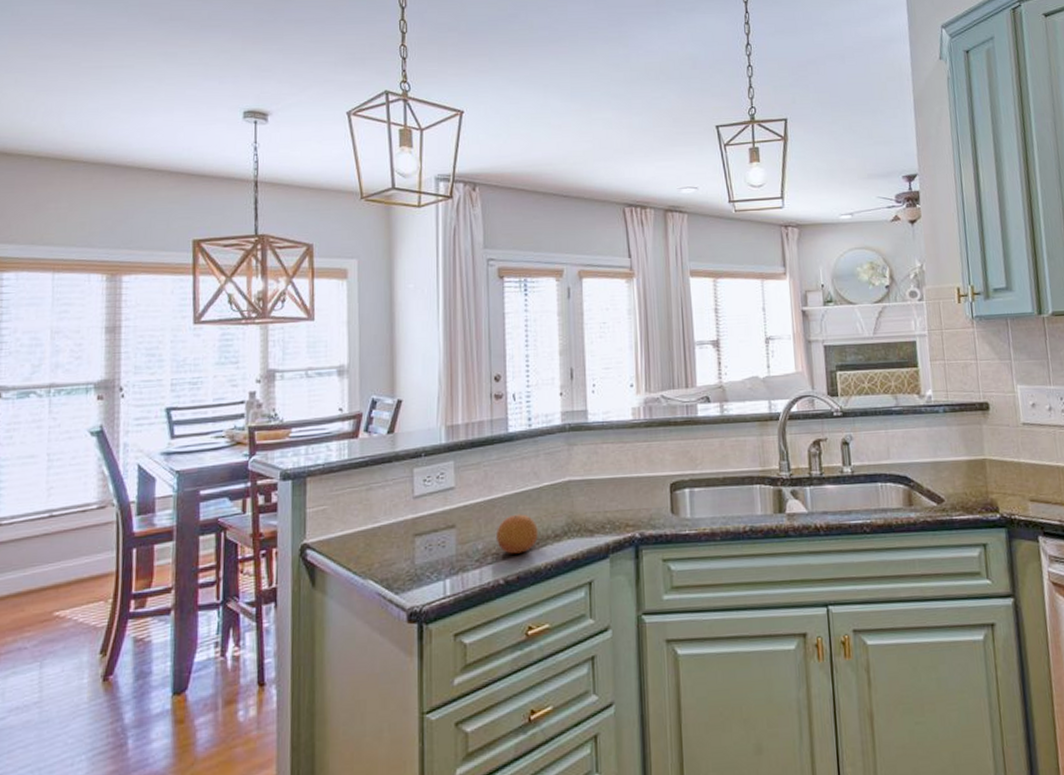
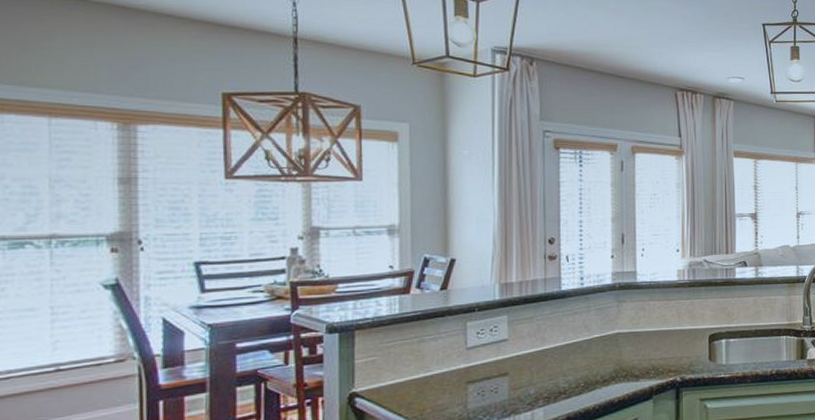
fruit: present [497,514,538,554] -> none [548,362,587,398]

